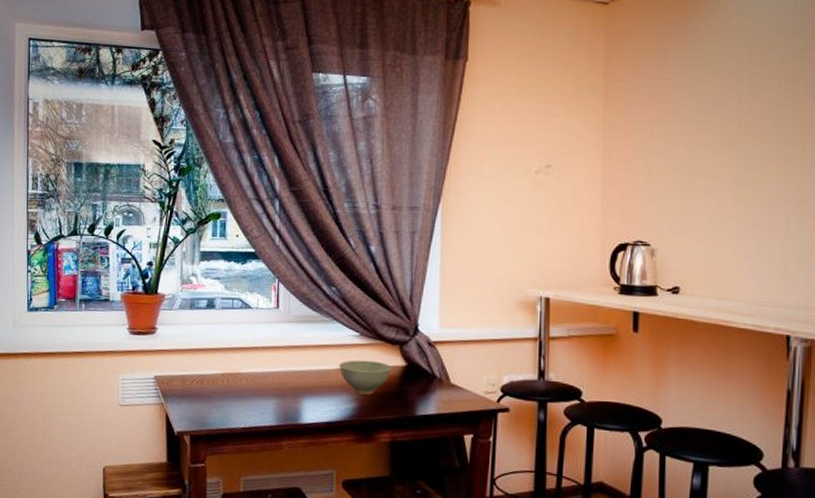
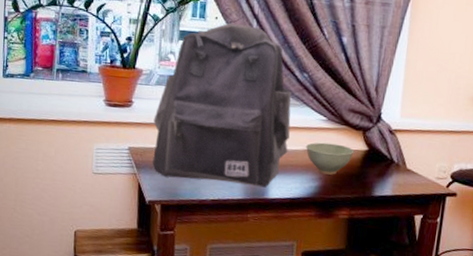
backpack: none [178,240,321,412] -> present [152,23,292,188]

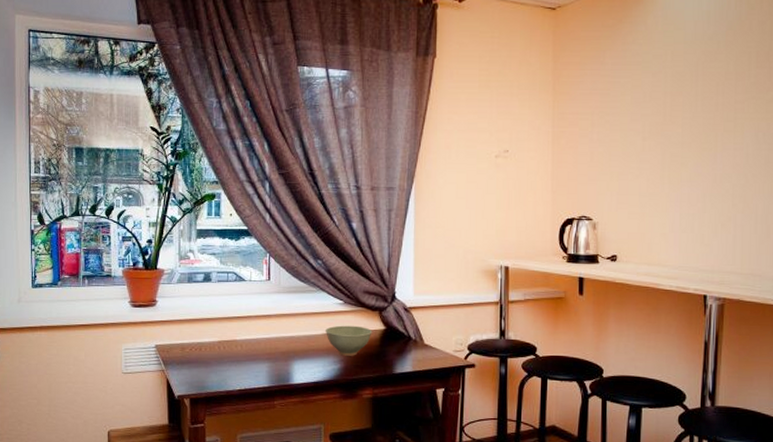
backpack: present [152,23,292,188] -> none [177,219,309,374]

